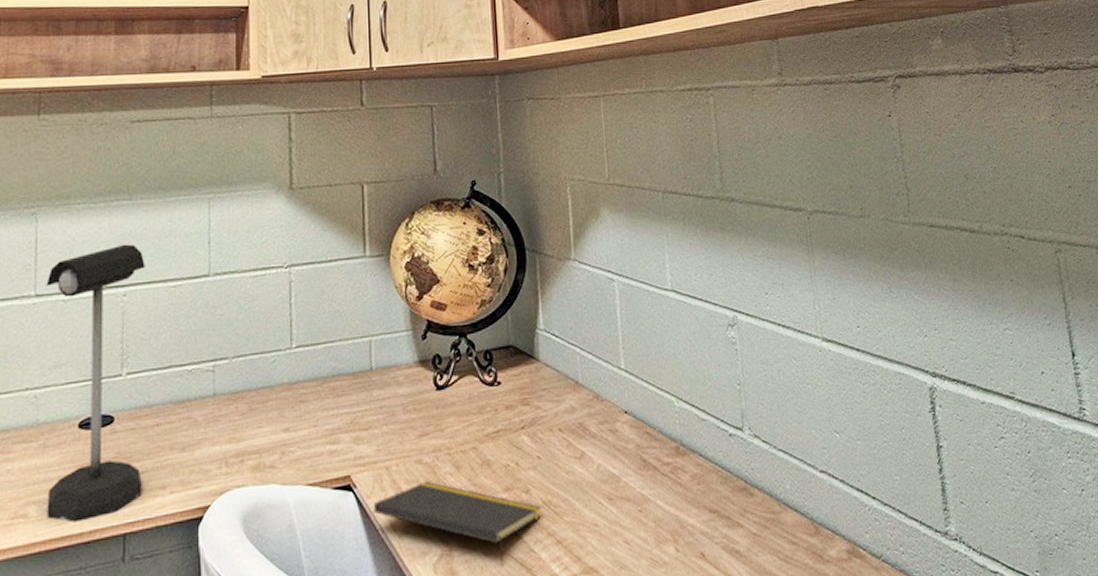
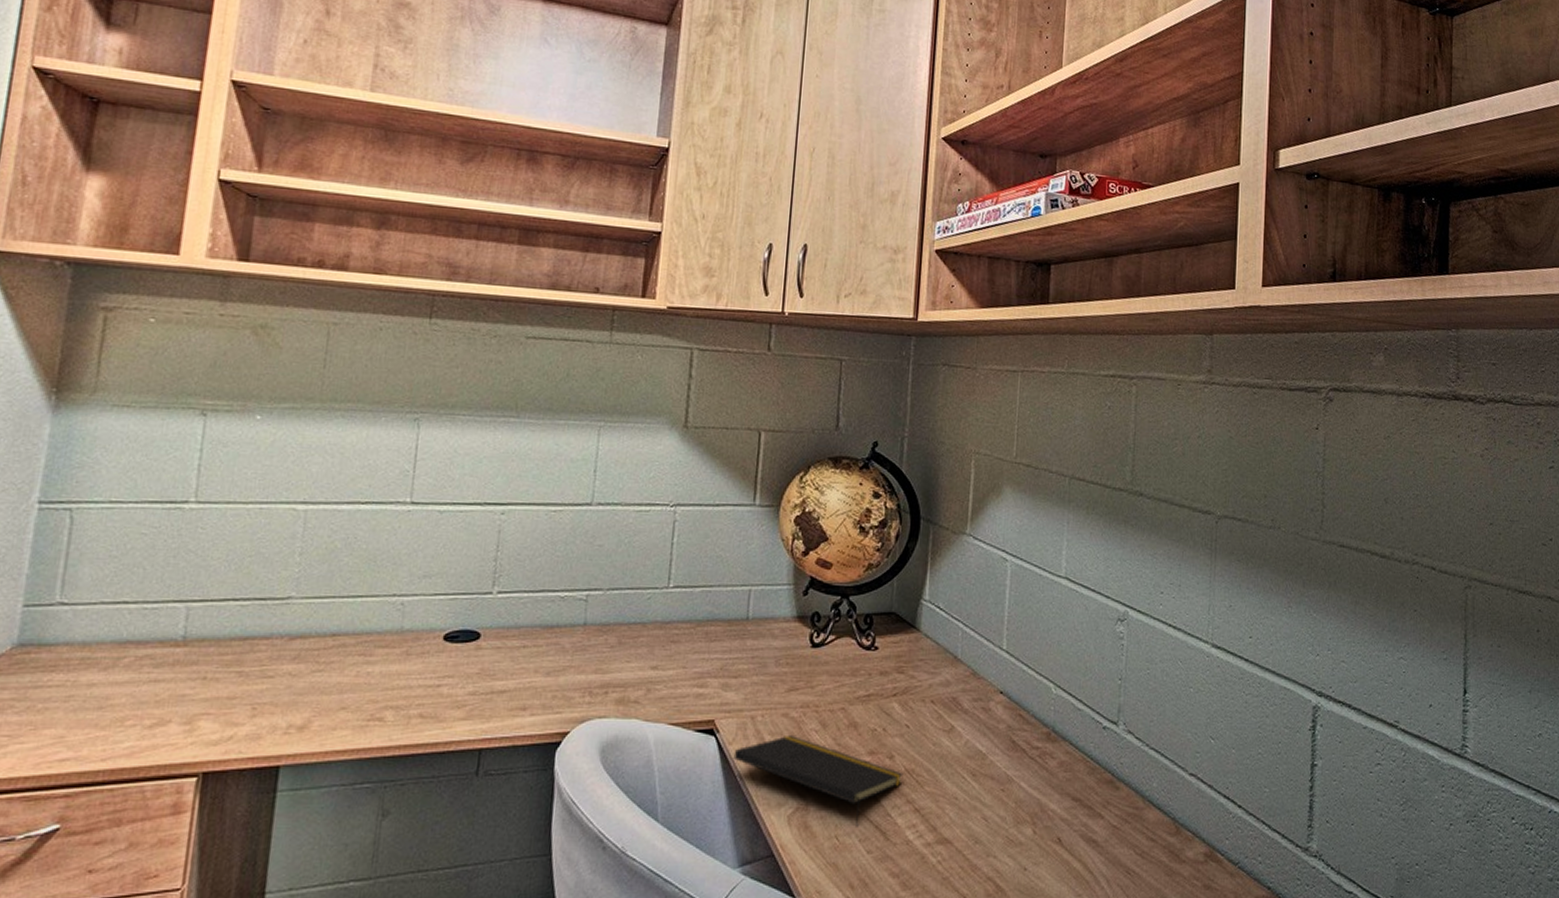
desk lamp: present [46,244,145,523] -> none [403,462,527,732]

